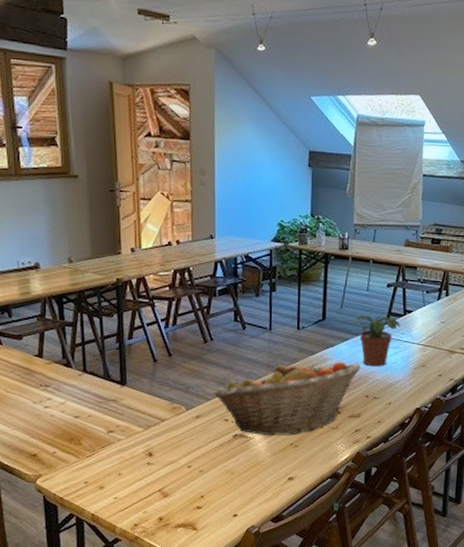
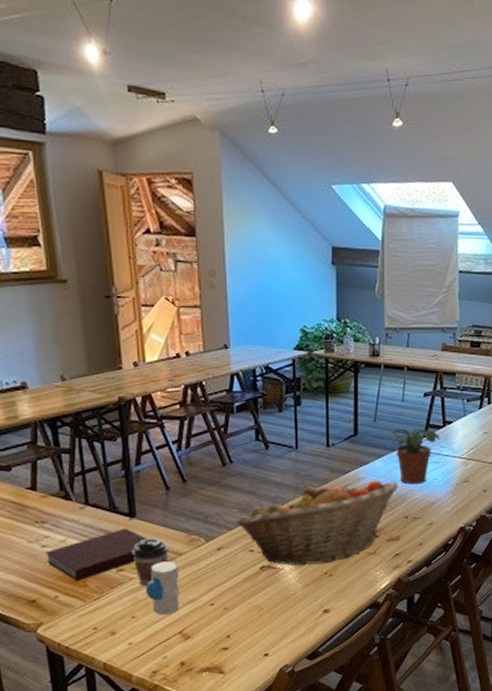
notebook: none [47,394,135,440] -> present [45,528,147,582]
coffee cup: none [121,405,153,447] -> present [132,538,168,586]
toy: none [131,426,162,474] -> present [145,561,180,615]

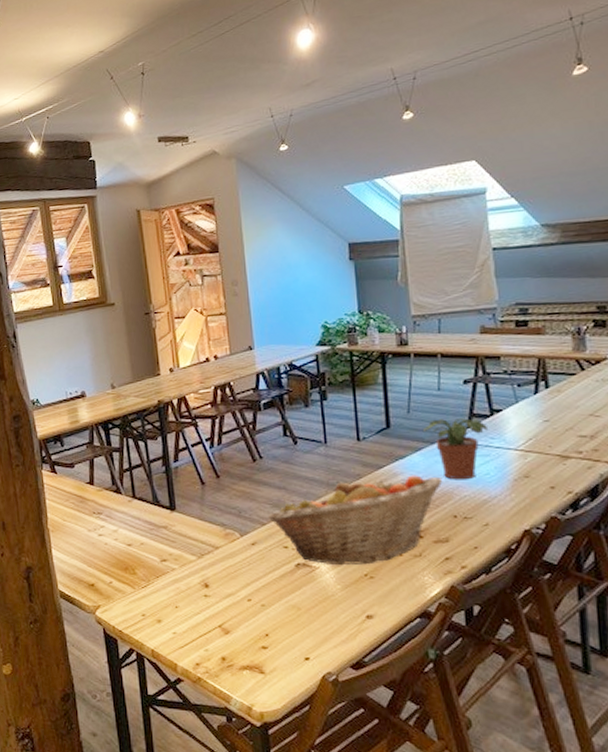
notebook: present [45,528,147,582] -> none [101,520,186,569]
coffee cup: present [132,538,168,586] -> none [173,531,206,577]
toy: present [145,561,180,615] -> none [186,554,219,608]

